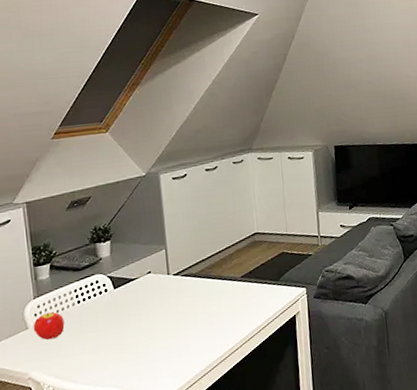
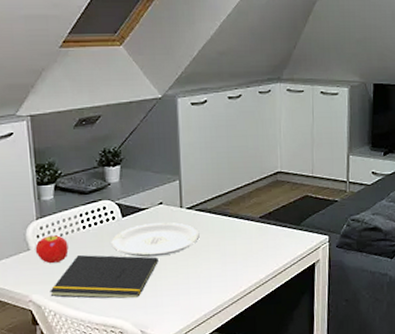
notepad: none [48,324,150,372] -> present [50,254,158,299]
plate: none [104,289,187,325] -> present [111,222,200,257]

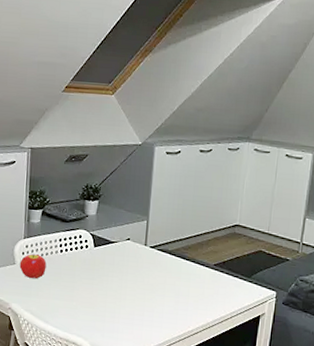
notepad: present [50,254,158,299] -> none [26,274,120,321]
plate: present [111,222,200,257] -> none [82,255,159,287]

